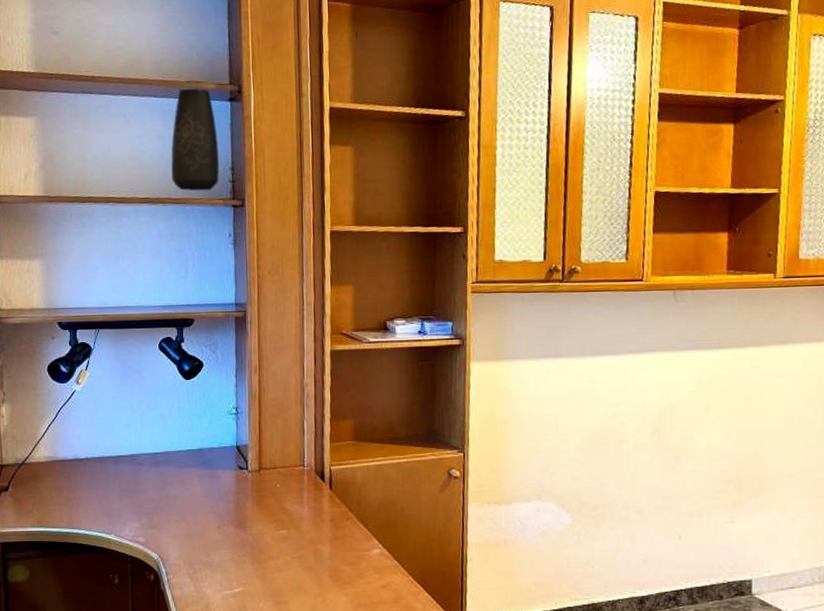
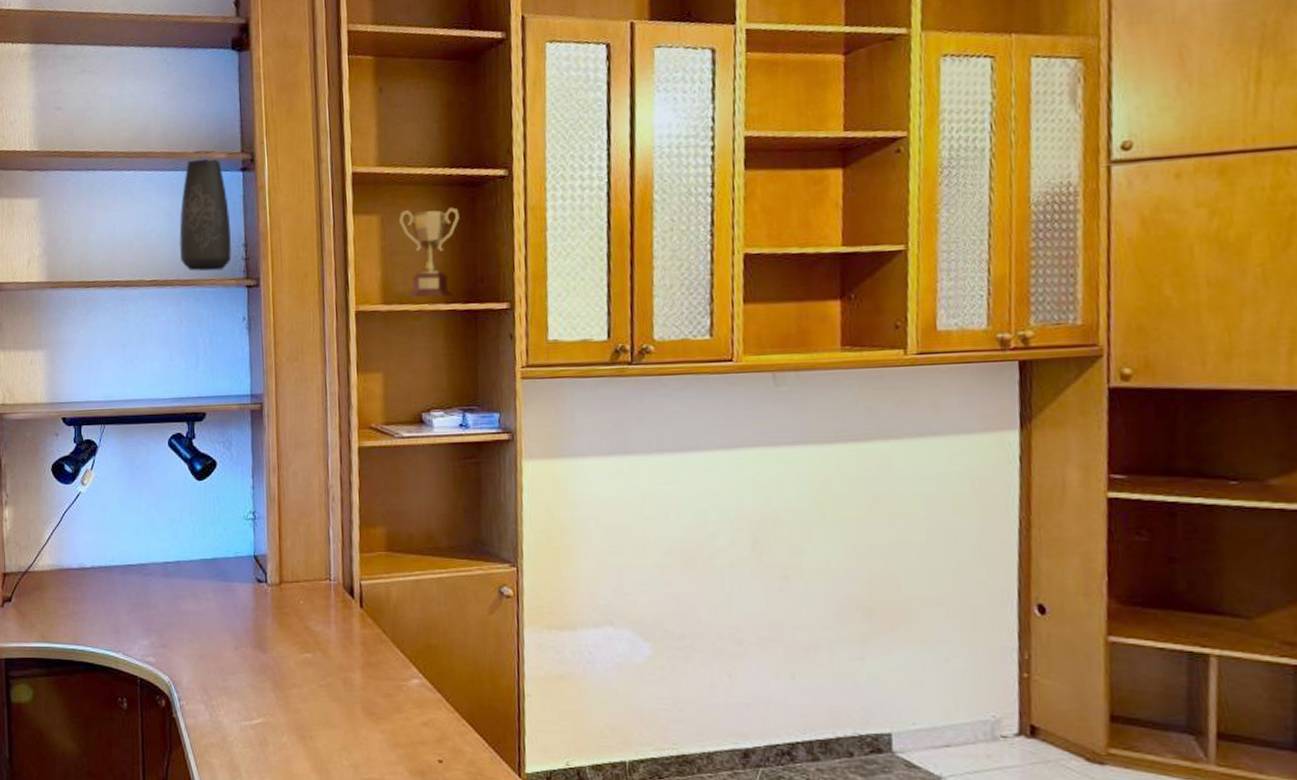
trophy: none [369,142,423,220] -> present [398,207,460,297]

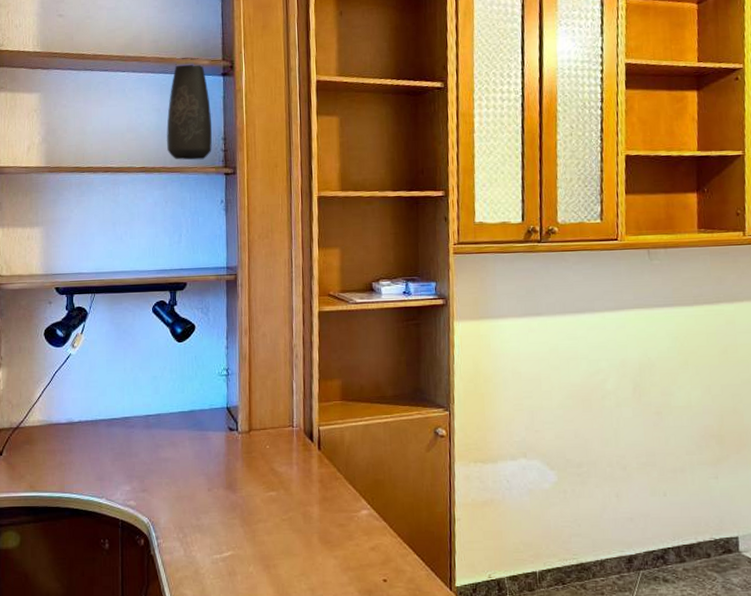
trophy: present [398,207,460,297] -> none [354,112,405,186]

